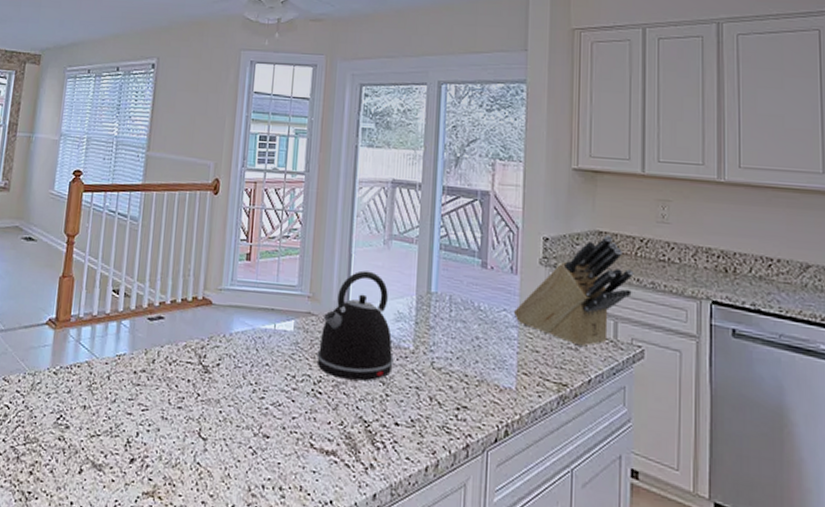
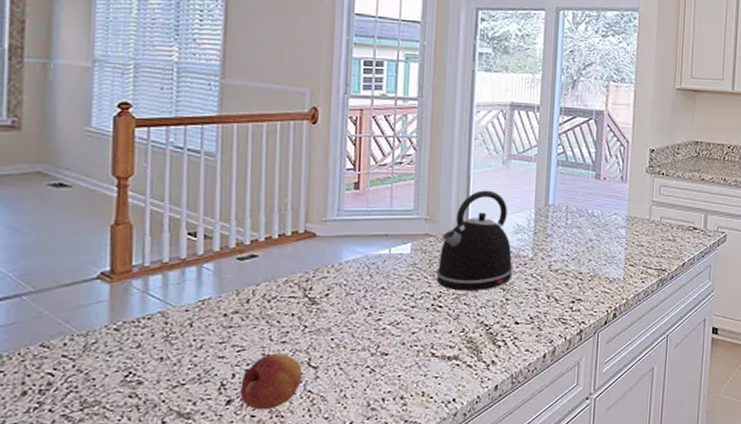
fruit: none [141,417,194,476] -> present [240,352,303,411]
knife block: present [513,235,634,347] -> none [622,144,722,237]

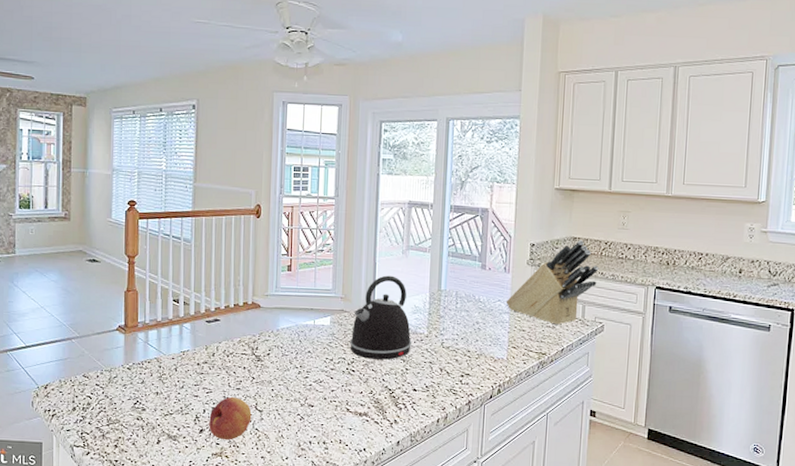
knife block: none [622,144,722,237] -> present [505,240,599,325]

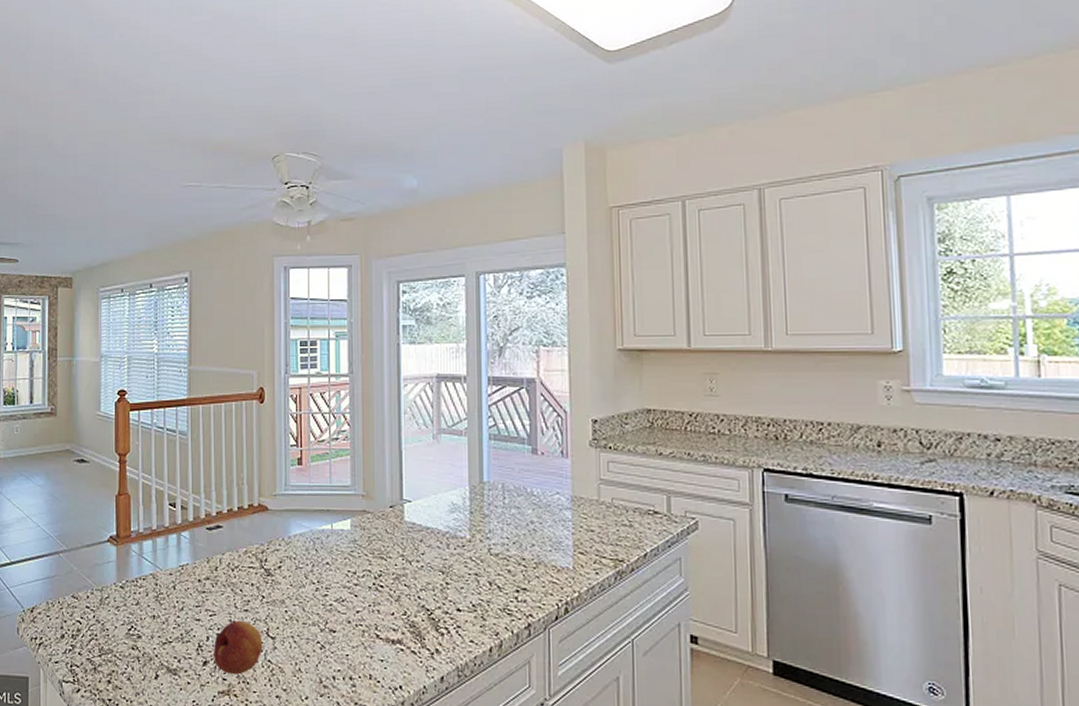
kettle: present [350,275,412,360] -> none [375,466,451,572]
knife block: present [505,240,599,325] -> none [566,413,684,522]

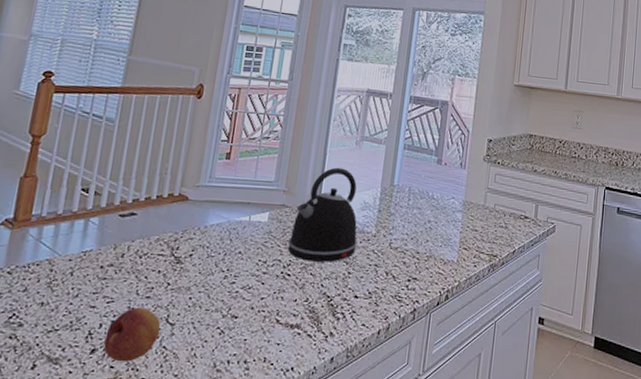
kettle: none [375,466,451,572] -> present [288,167,357,262]

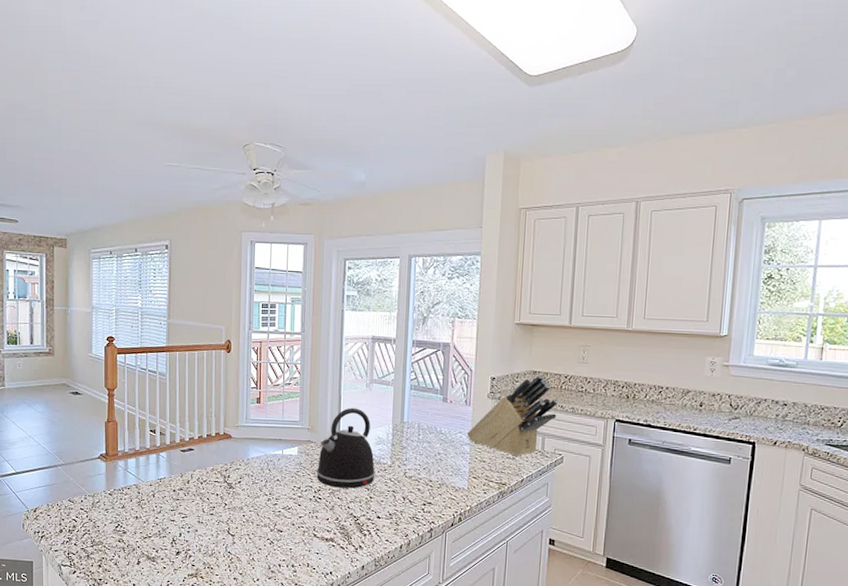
fruit: present [103,307,161,362] -> none [185,521,225,562]
knife block: none [459,138,553,225] -> present [466,374,559,456]

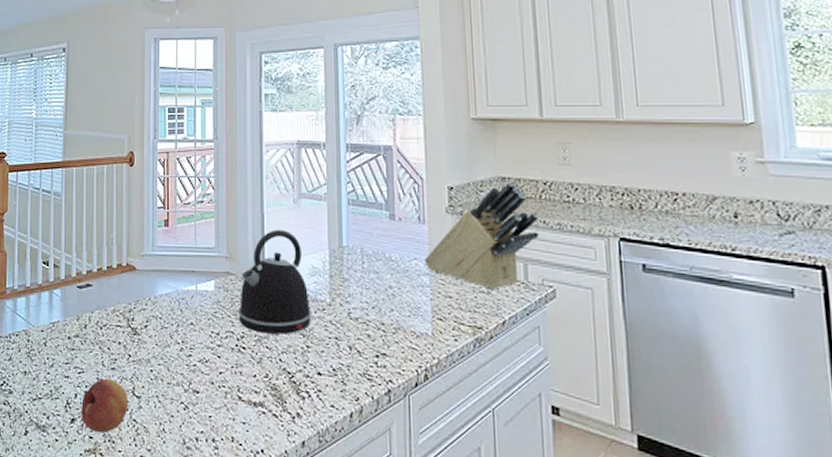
fruit: none [185,521,225,562] -> present [81,378,129,434]

